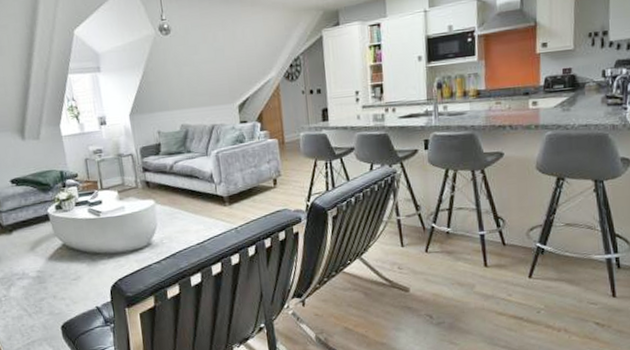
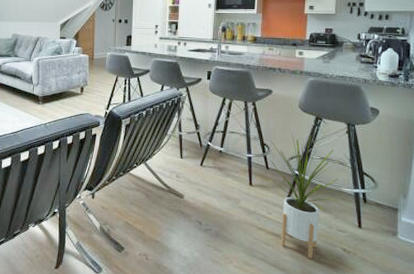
house plant: none [501,199,591,338] -> present [265,132,343,259]

